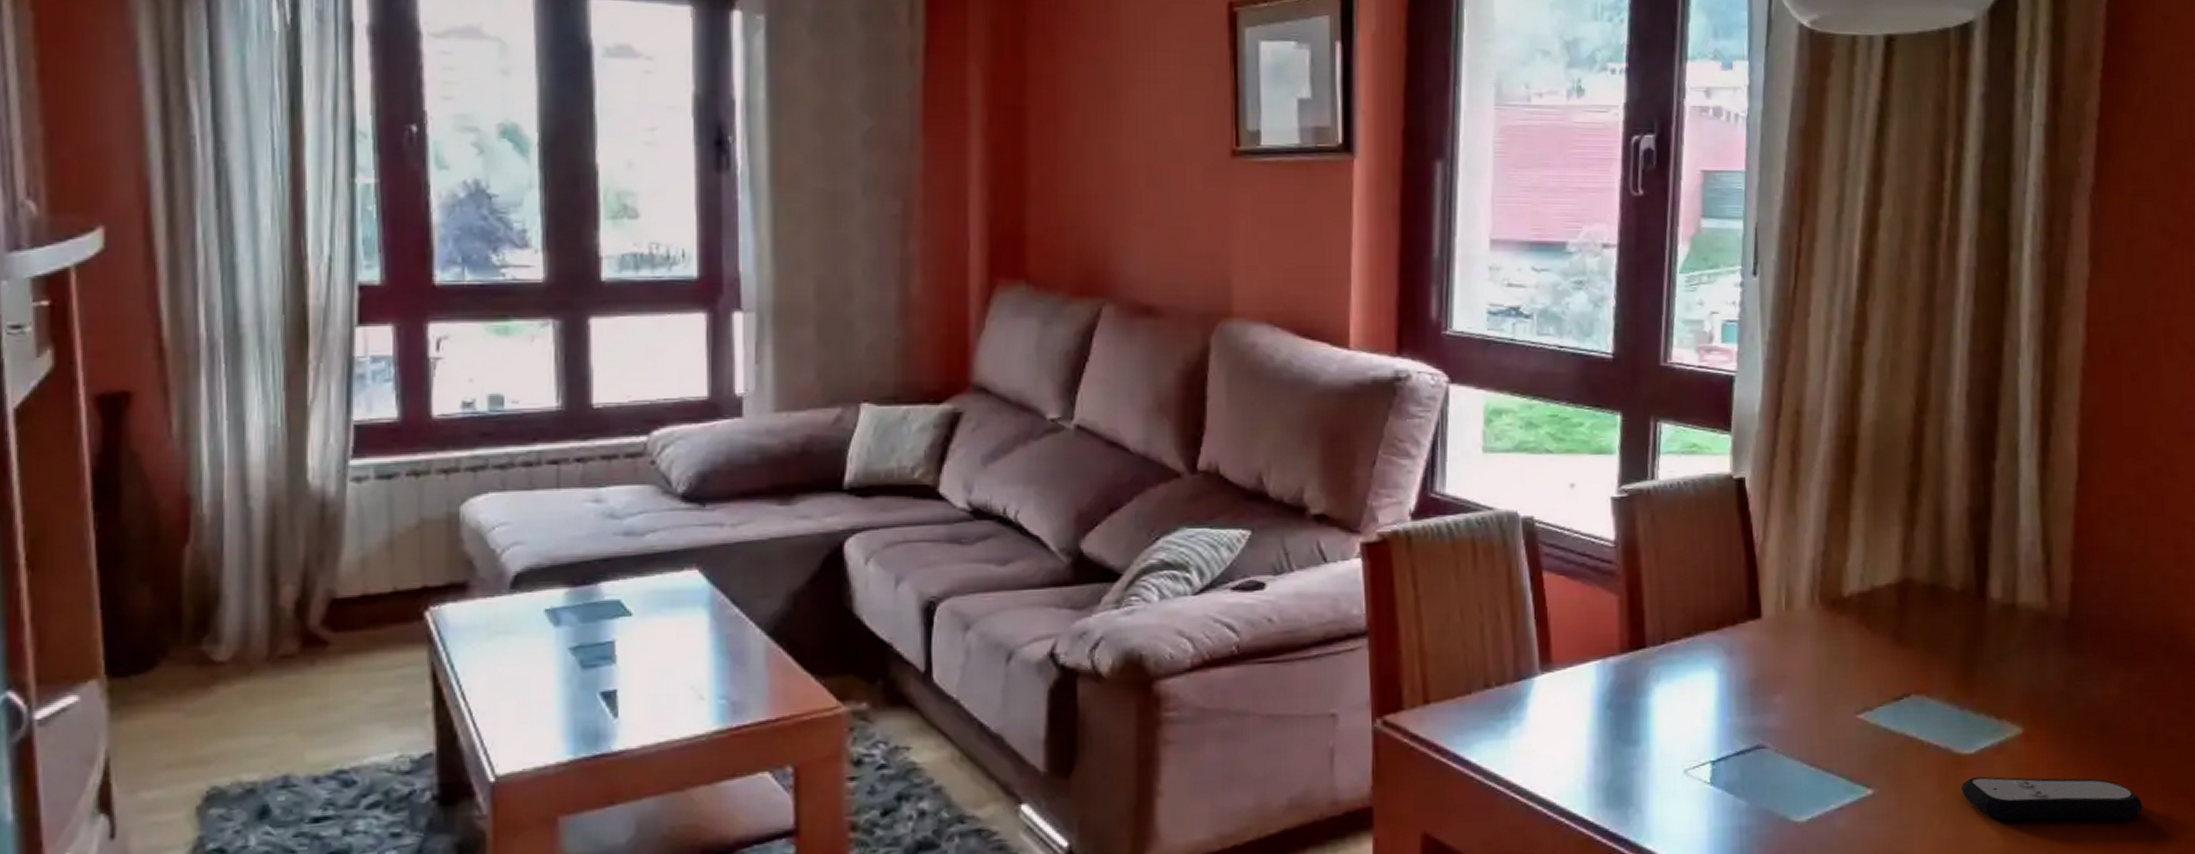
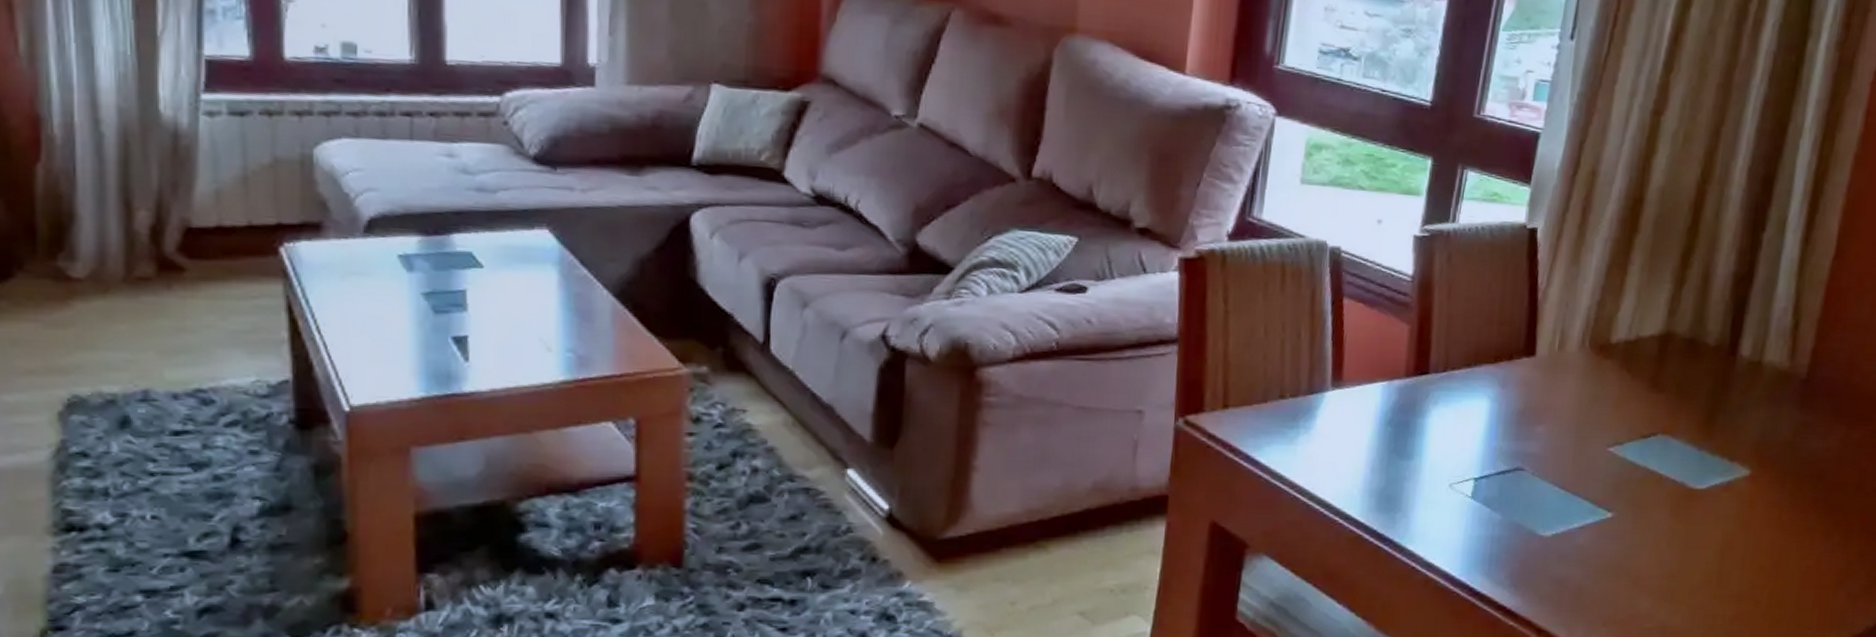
remote control: present [1961,776,2143,820] -> none [1689,509,1842,554]

